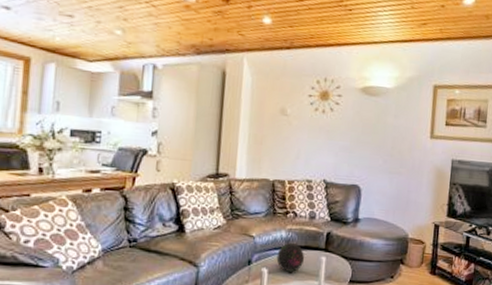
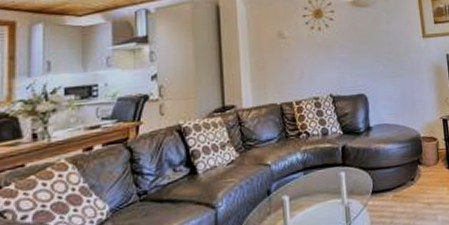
decorative orb: present [276,243,305,272] -> none [295,164,324,195]

